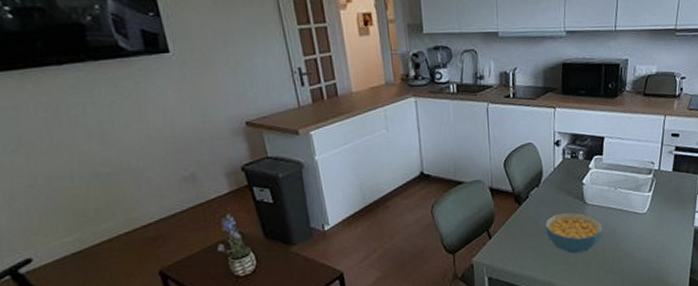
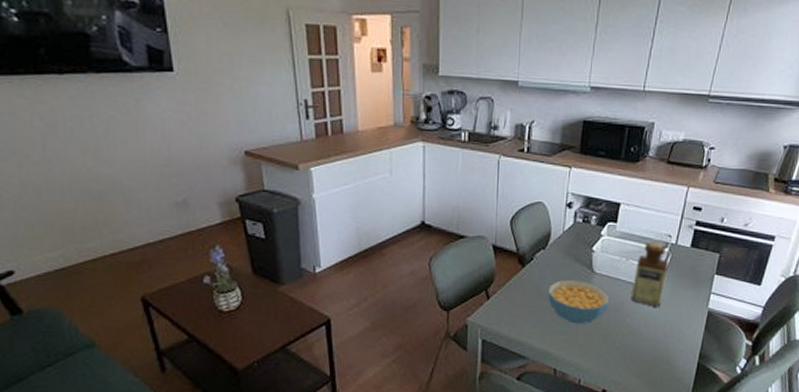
bottle: none [622,169,654,230] -> present [631,242,668,307]

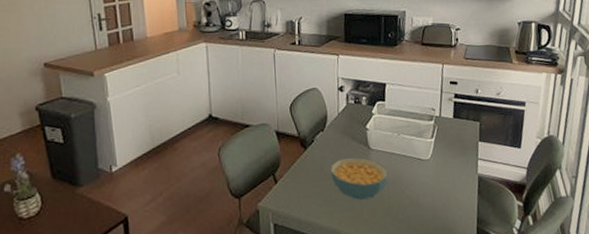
bottle: present [631,242,668,307] -> none [406,116,436,177]

